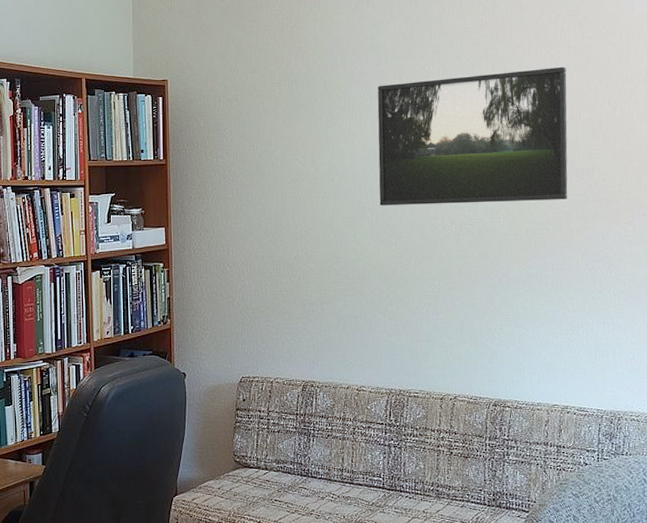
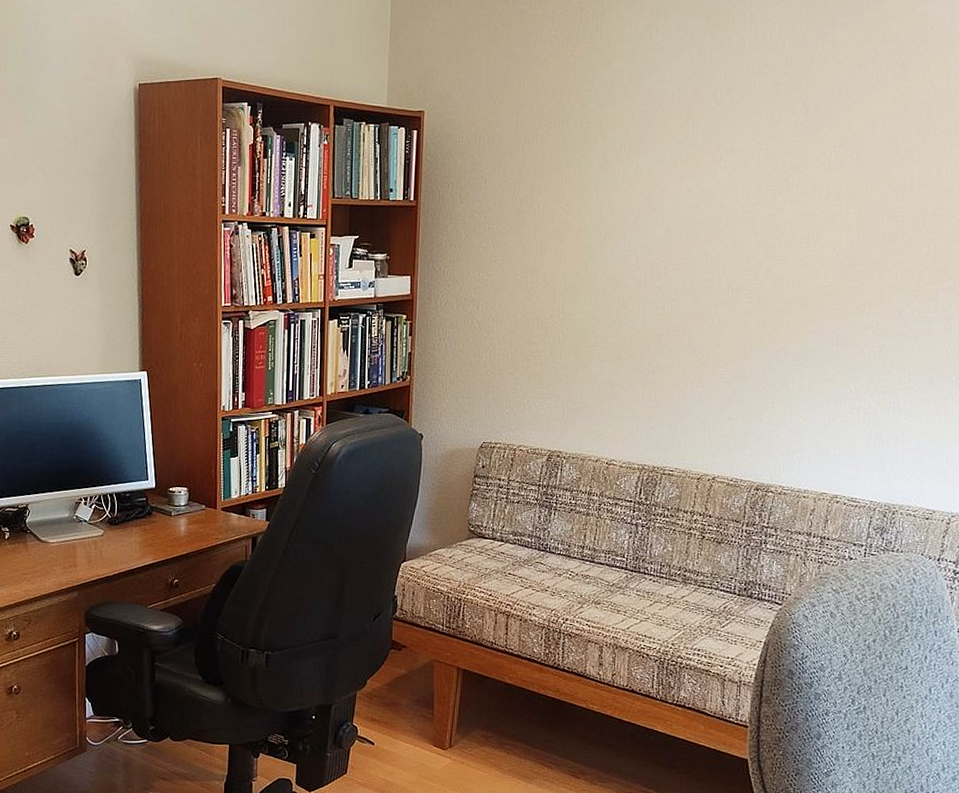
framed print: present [377,66,568,206] -> none [650,114,879,268]

